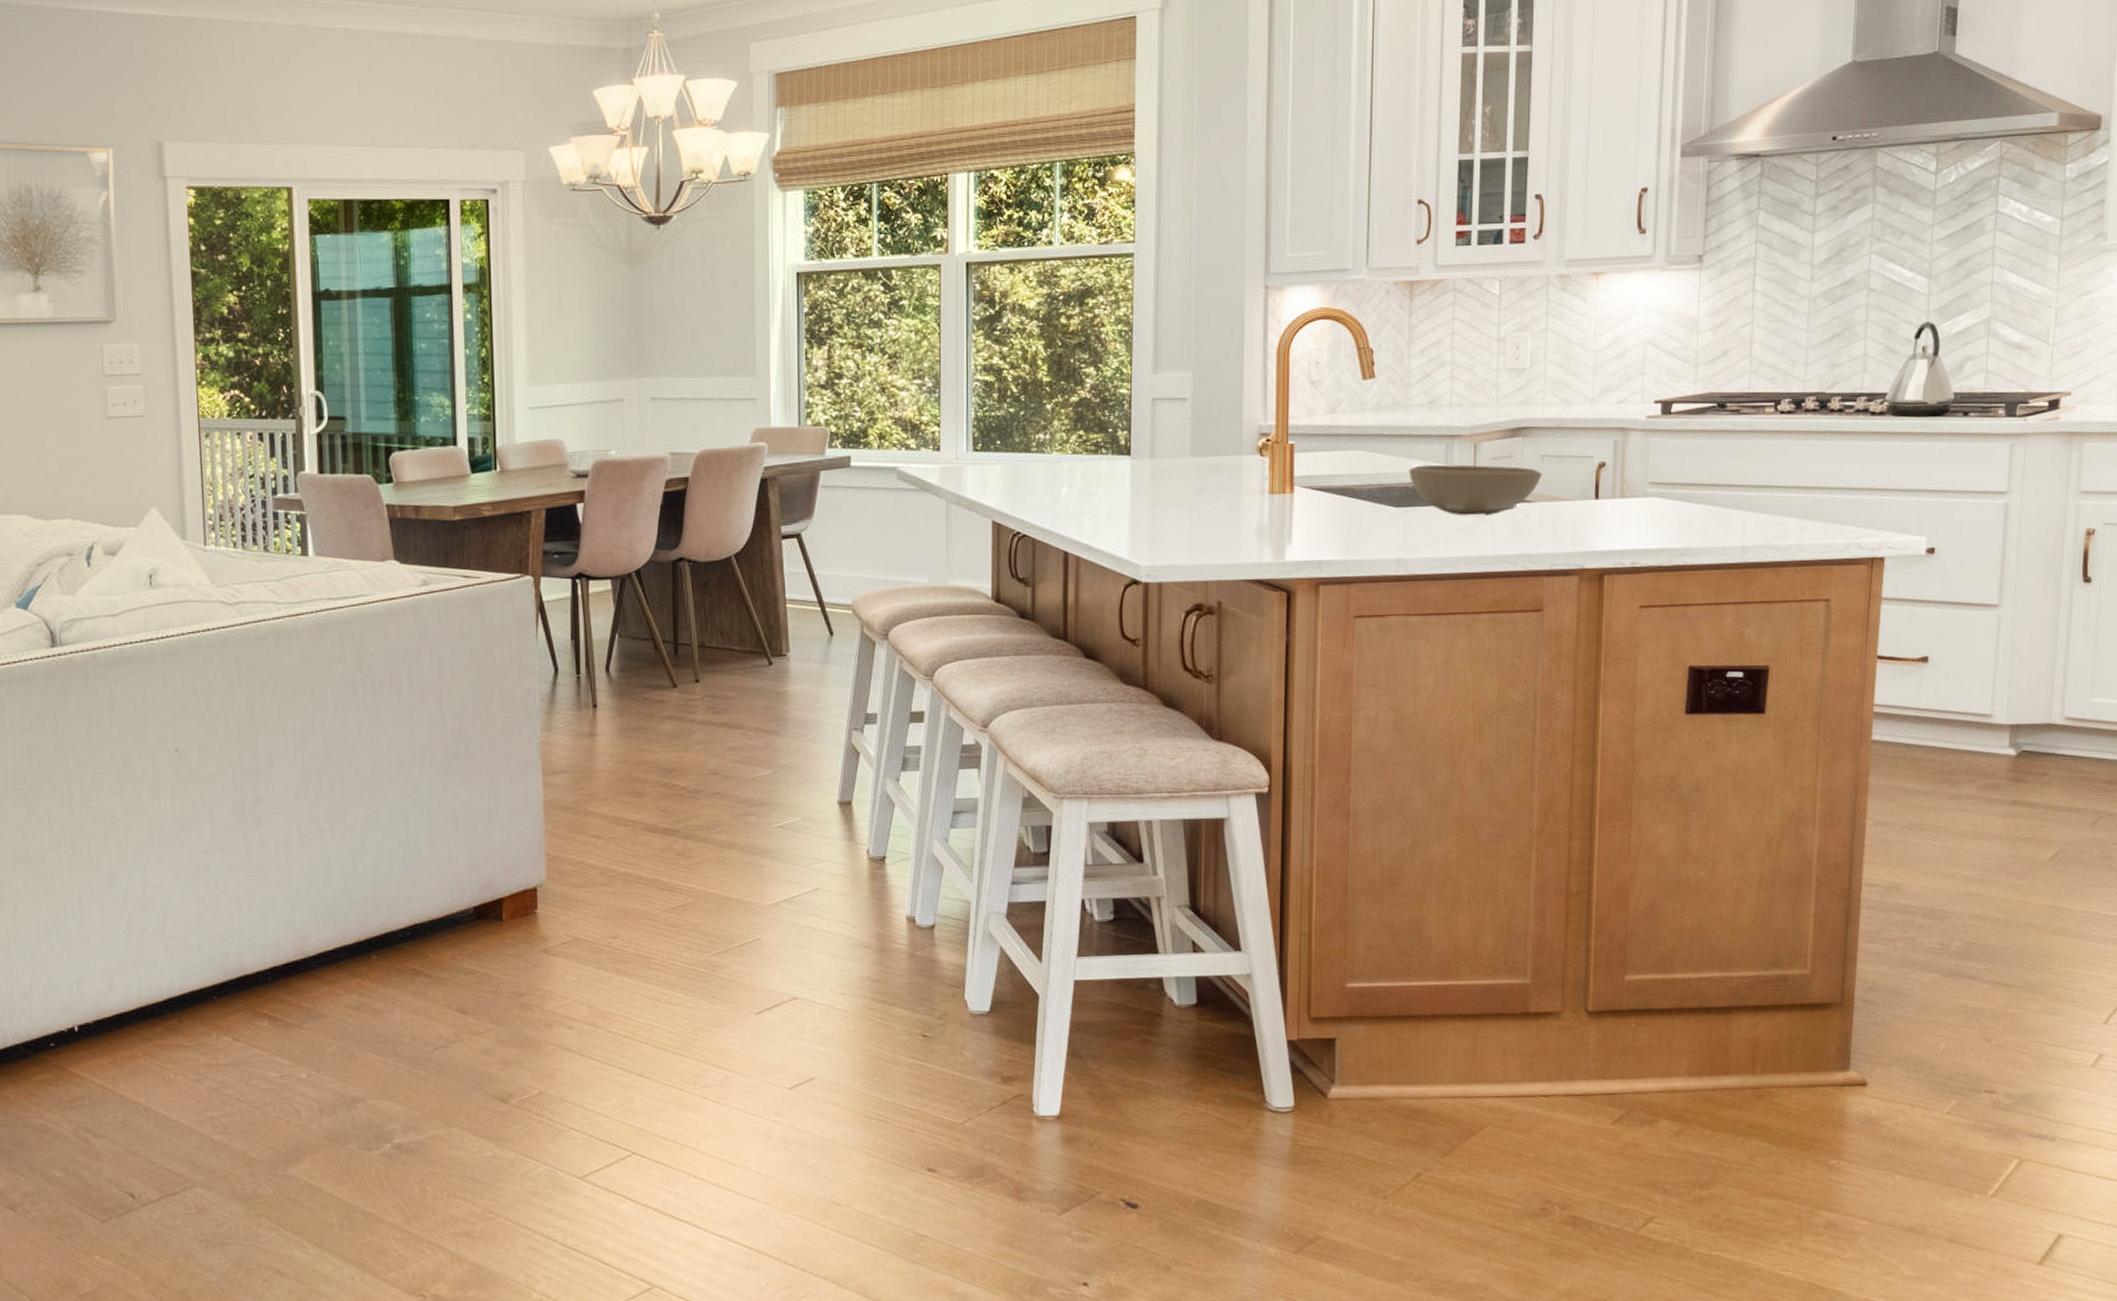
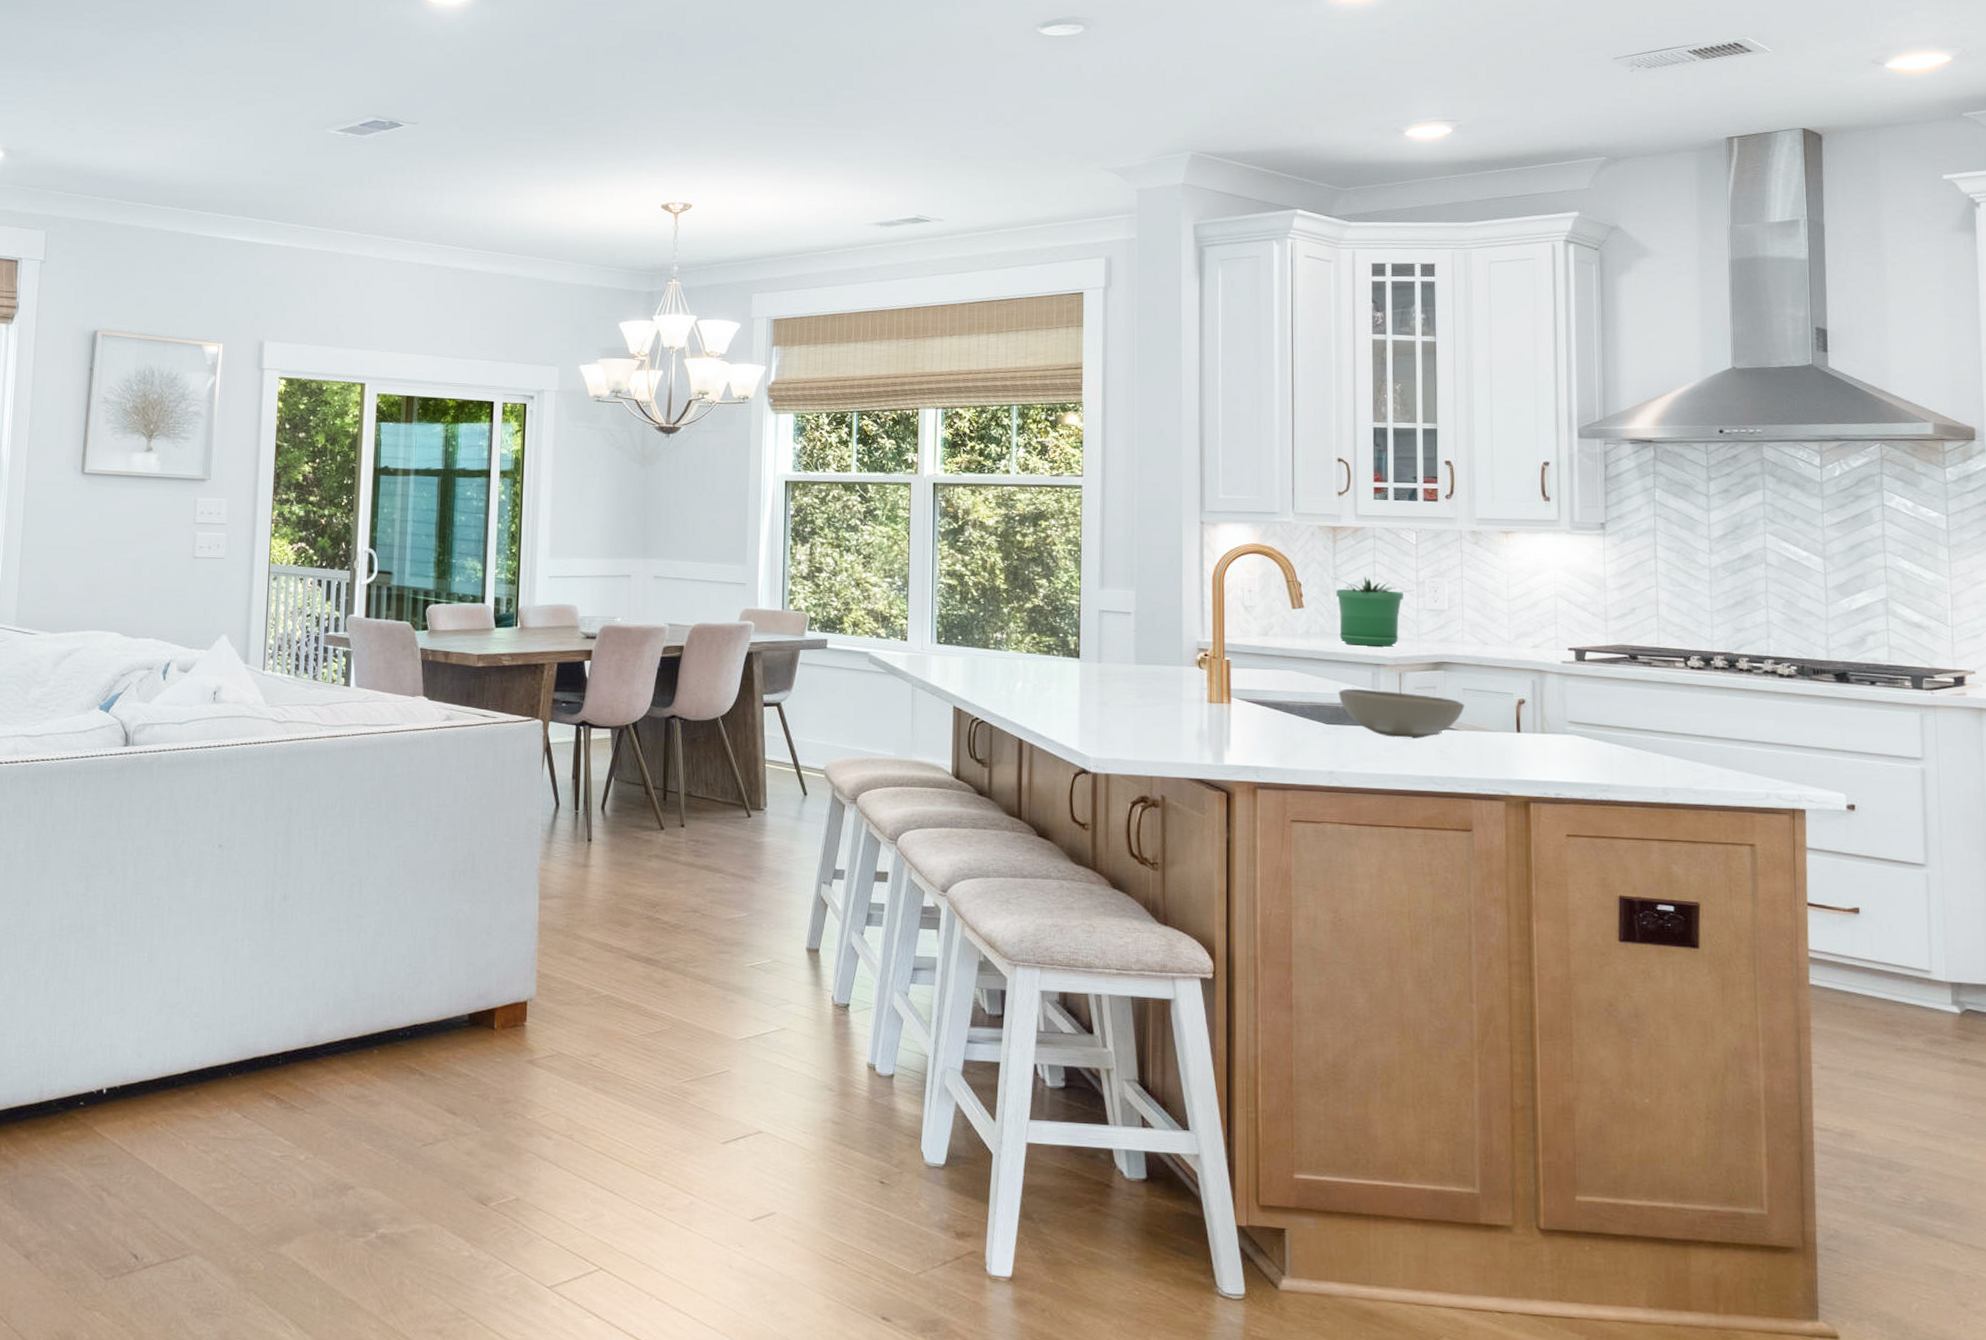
planter: none [1411,335,1495,416] -> present [1336,576,1415,647]
kettle: present [1884,322,1955,418] -> none [1791,597,1861,684]

